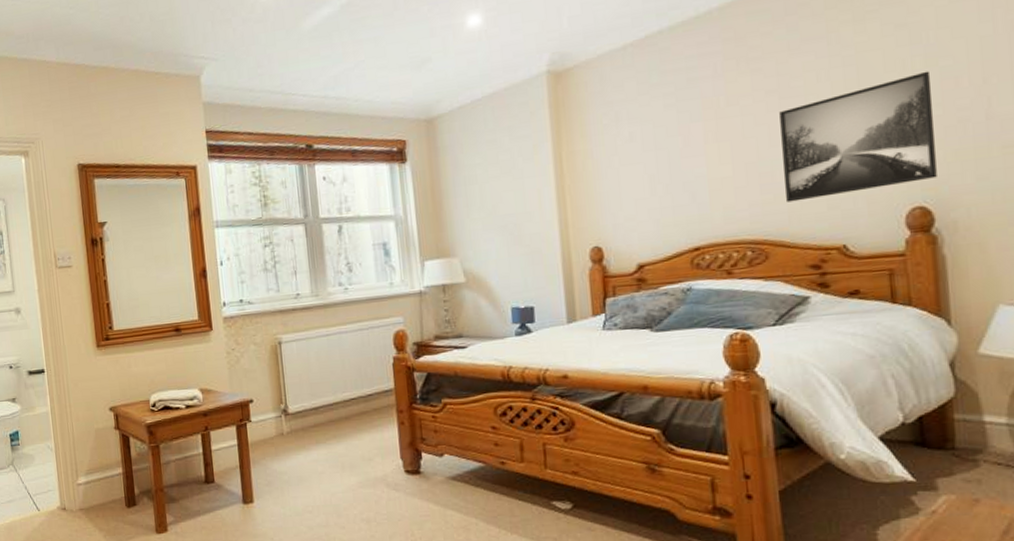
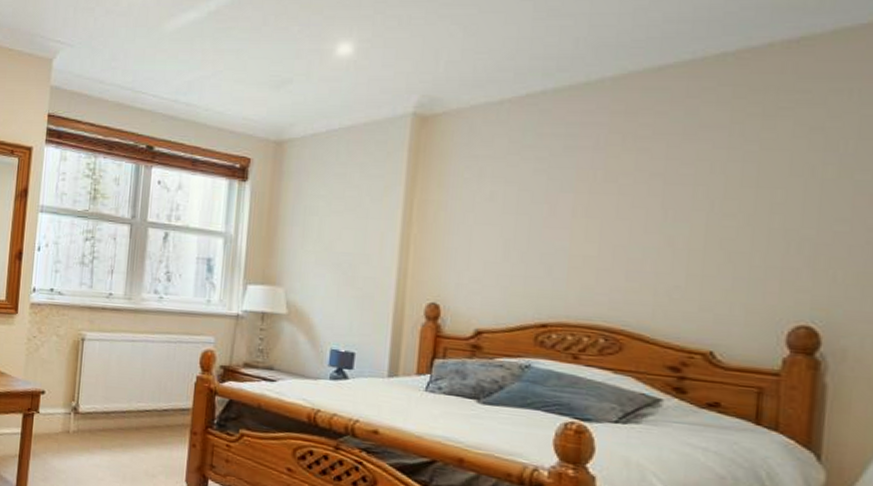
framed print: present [779,71,937,203] -> none [652,182,843,299]

